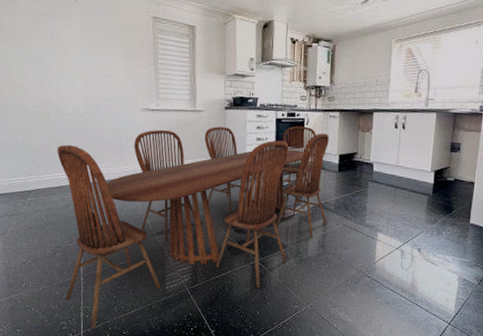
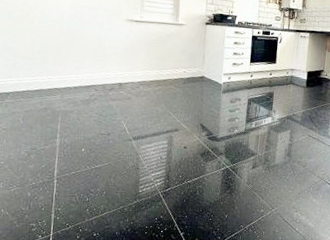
dining set: present [57,126,329,329] -> none [37,40,299,230]

